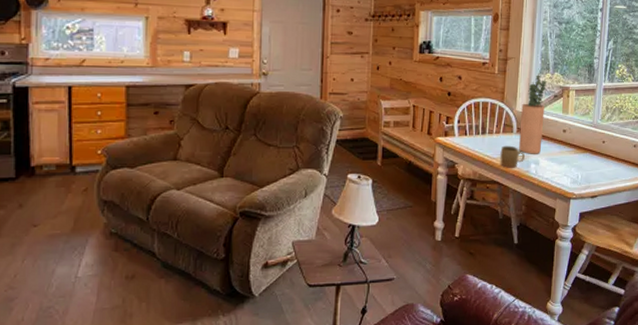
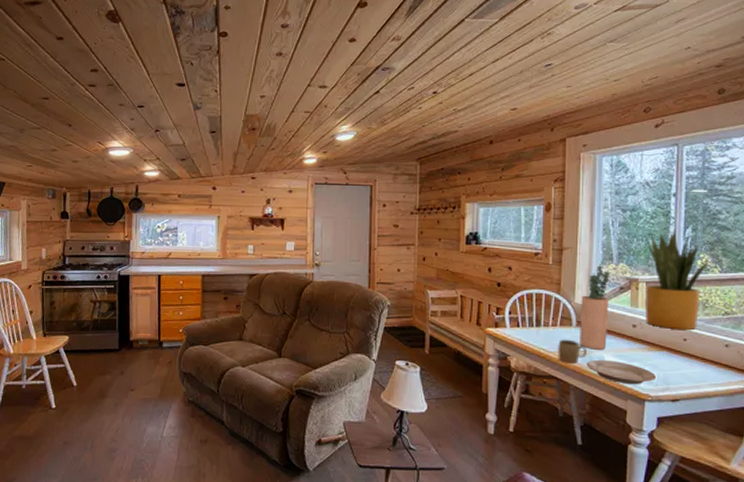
plate: none [524,163,581,185] -> present [586,359,657,385]
planter: none [573,42,627,134] -> present [644,229,711,331]

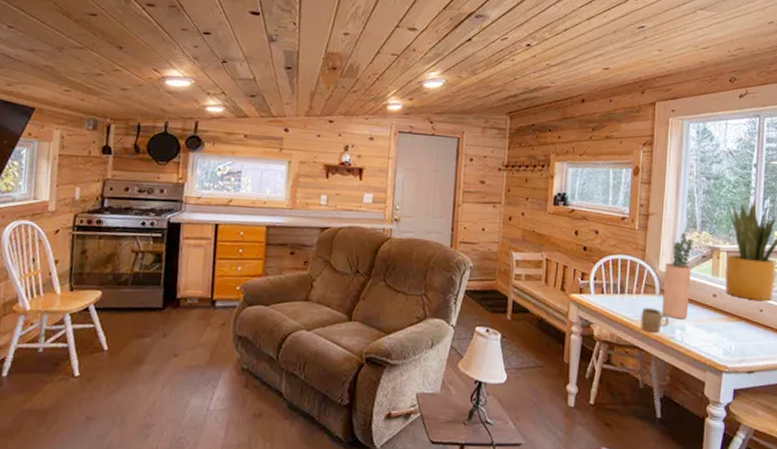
plate: present [586,359,657,385] -> none [668,329,734,356]

